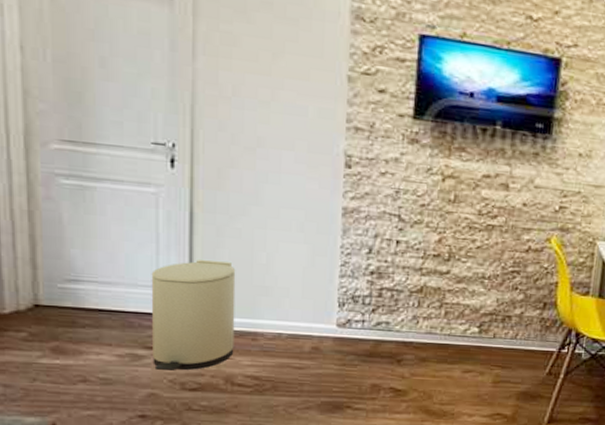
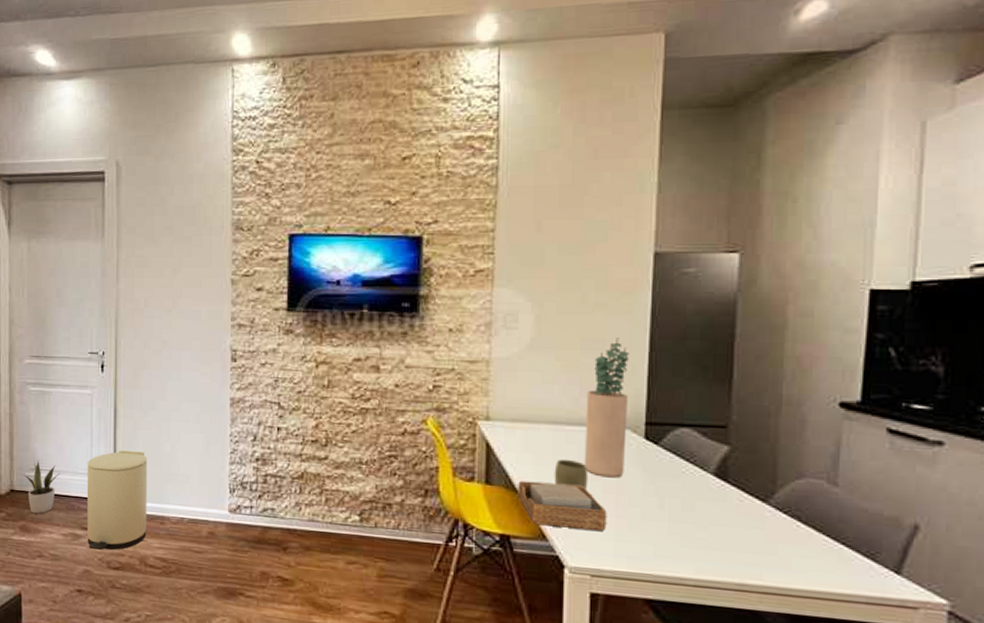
potted plant: none [54,270,111,333] -> present [23,460,60,514]

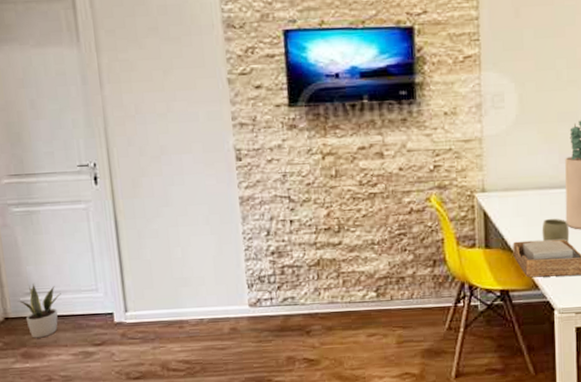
pedal bin: present [87,449,148,550] -> none [90,260,166,363]

